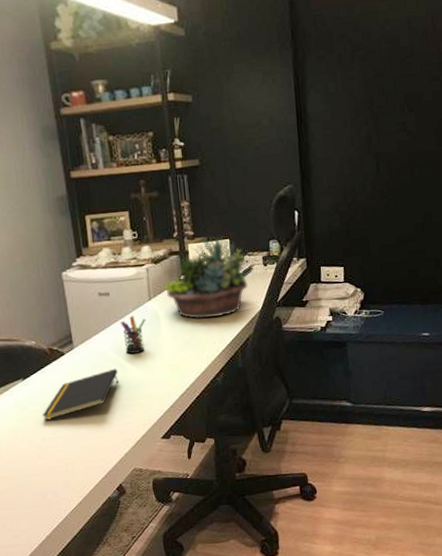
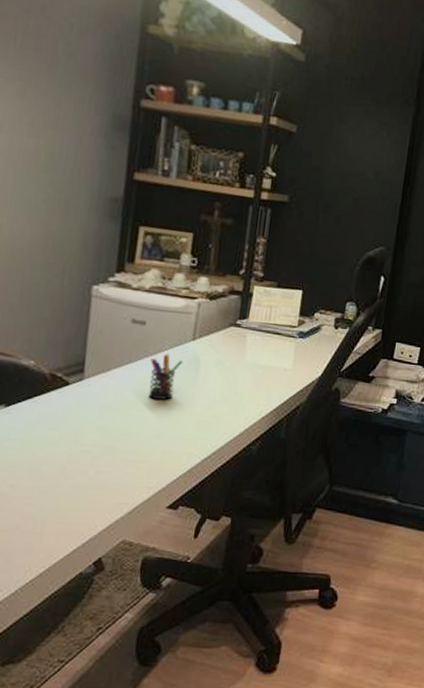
notepad: present [42,368,119,420] -> none [19,413,133,463]
succulent planter: present [164,235,248,319] -> none [214,282,316,376]

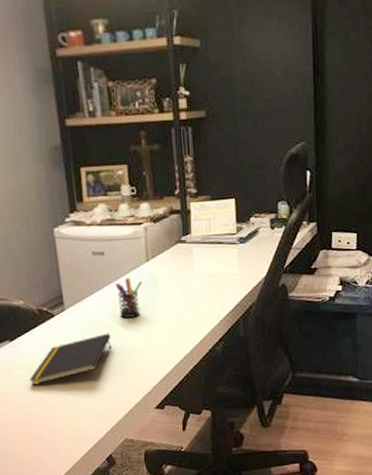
notepad: none [19,413,133,463] -> present [29,333,112,385]

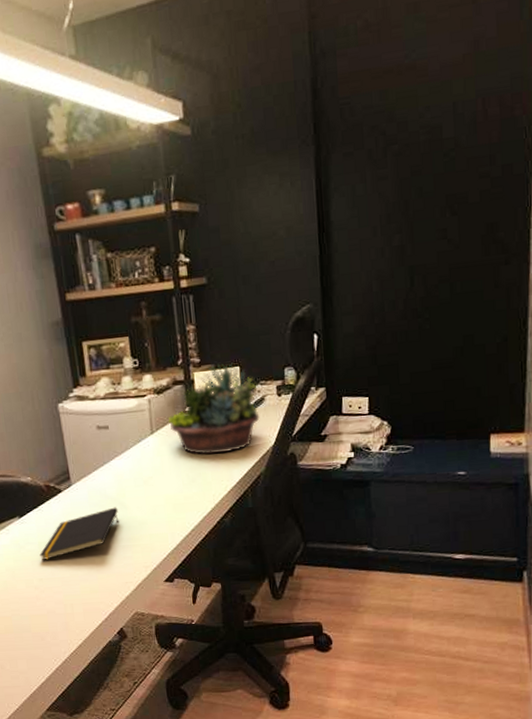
pen holder: present [115,277,143,319] -> none [120,450,148,492]
succulent planter: none [163,194,253,284] -> present [168,362,260,455]

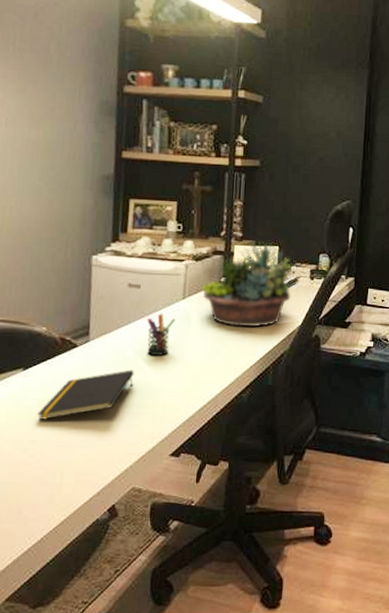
pen holder: none [120,450,148,492] -> present [147,313,176,356]

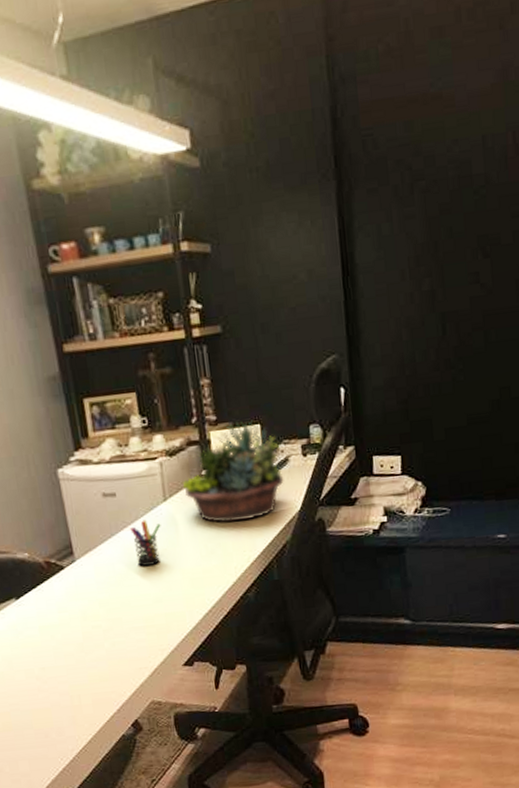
notepad: present [37,369,134,420] -> none [40,584,130,647]

